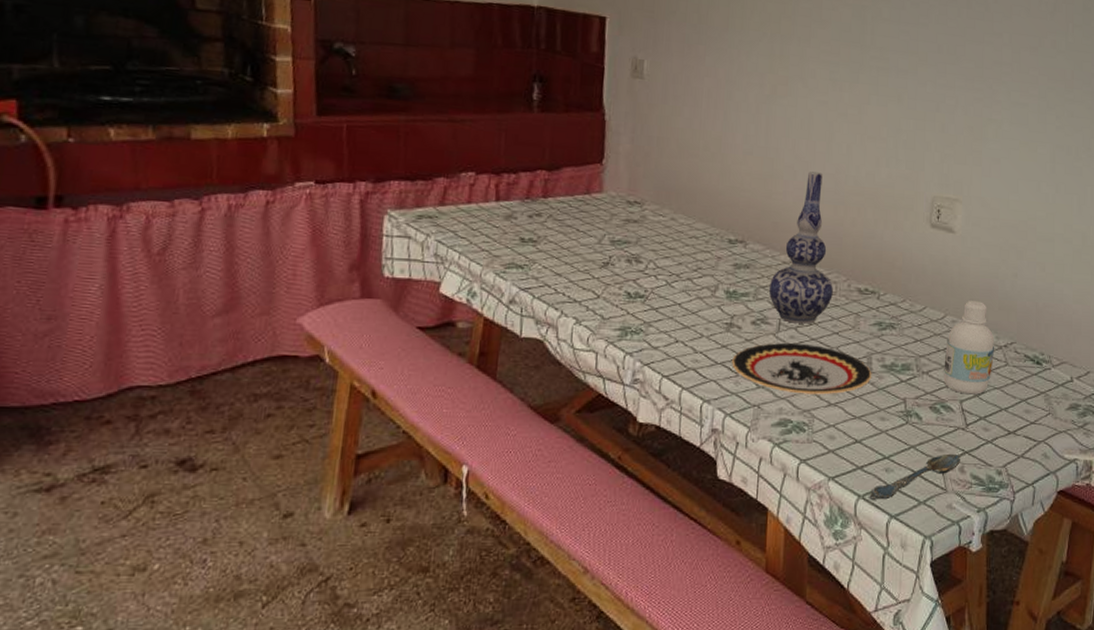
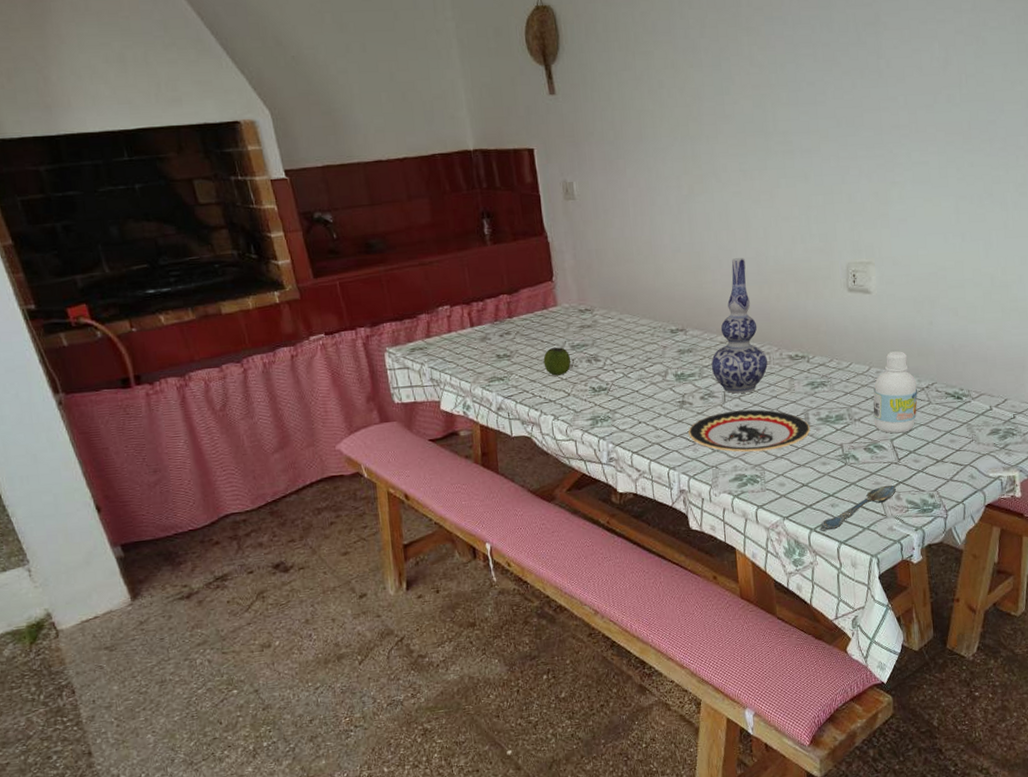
apple: none [574,239,608,273] -> present [543,347,571,376]

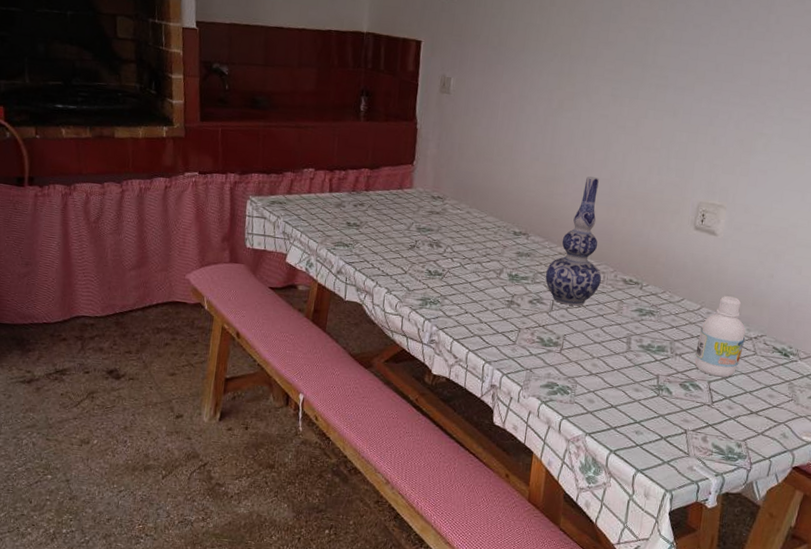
apple: present [543,347,571,376] -> none [388,225,415,253]
plate: present [688,409,811,453] -> none [510,319,630,367]
spoon: present [820,485,896,531] -> none [619,424,704,456]

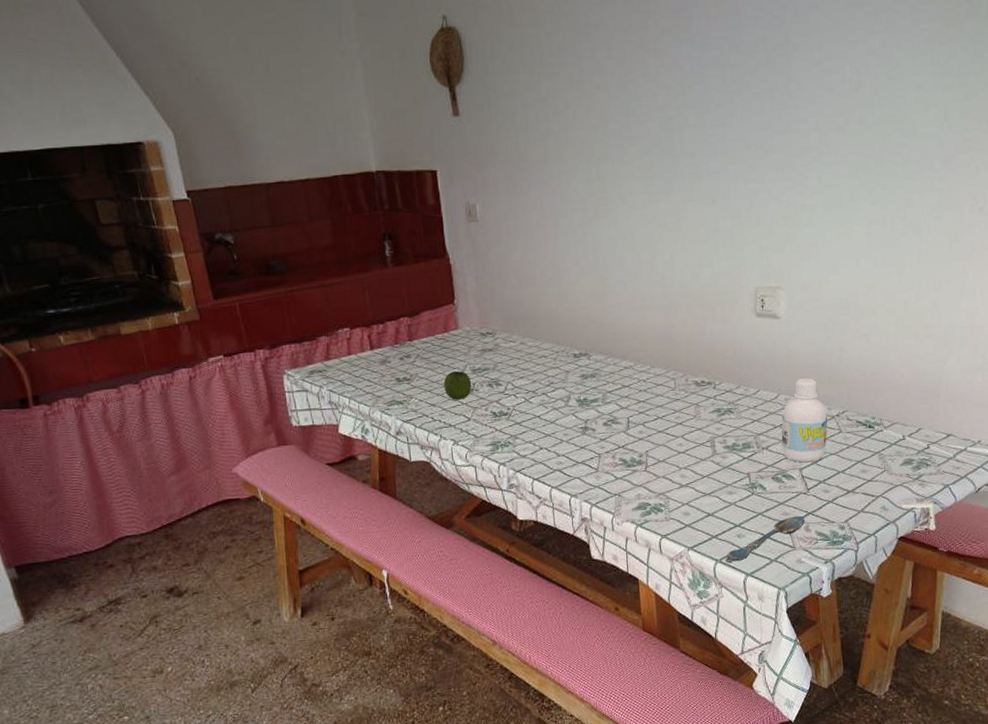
apple: none [388,225,415,253] -> present [443,370,472,400]
vase: present [545,176,601,306] -> none [614,281,673,420]
spoon: none [619,424,704,456] -> present [725,515,805,563]

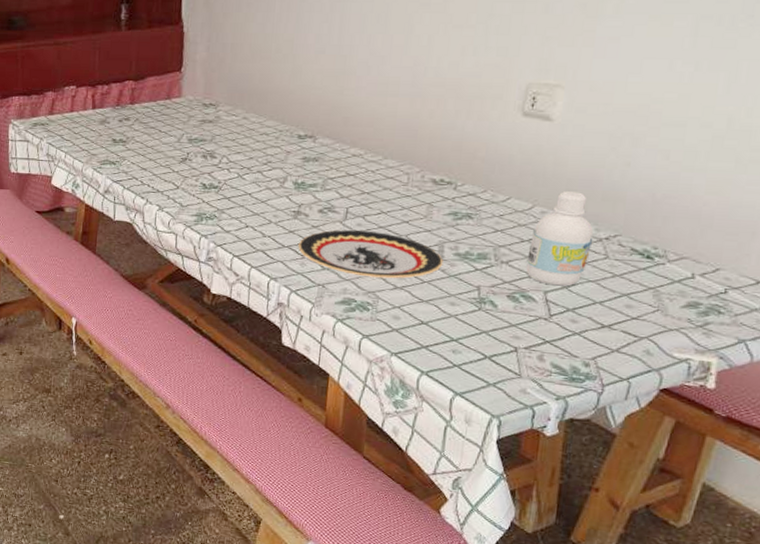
apple: present [443,370,472,400] -> none [157,138,186,167]
plate: none [591,436,717,481] -> present [298,230,444,279]
spoon: present [725,515,805,563] -> none [433,341,540,378]

